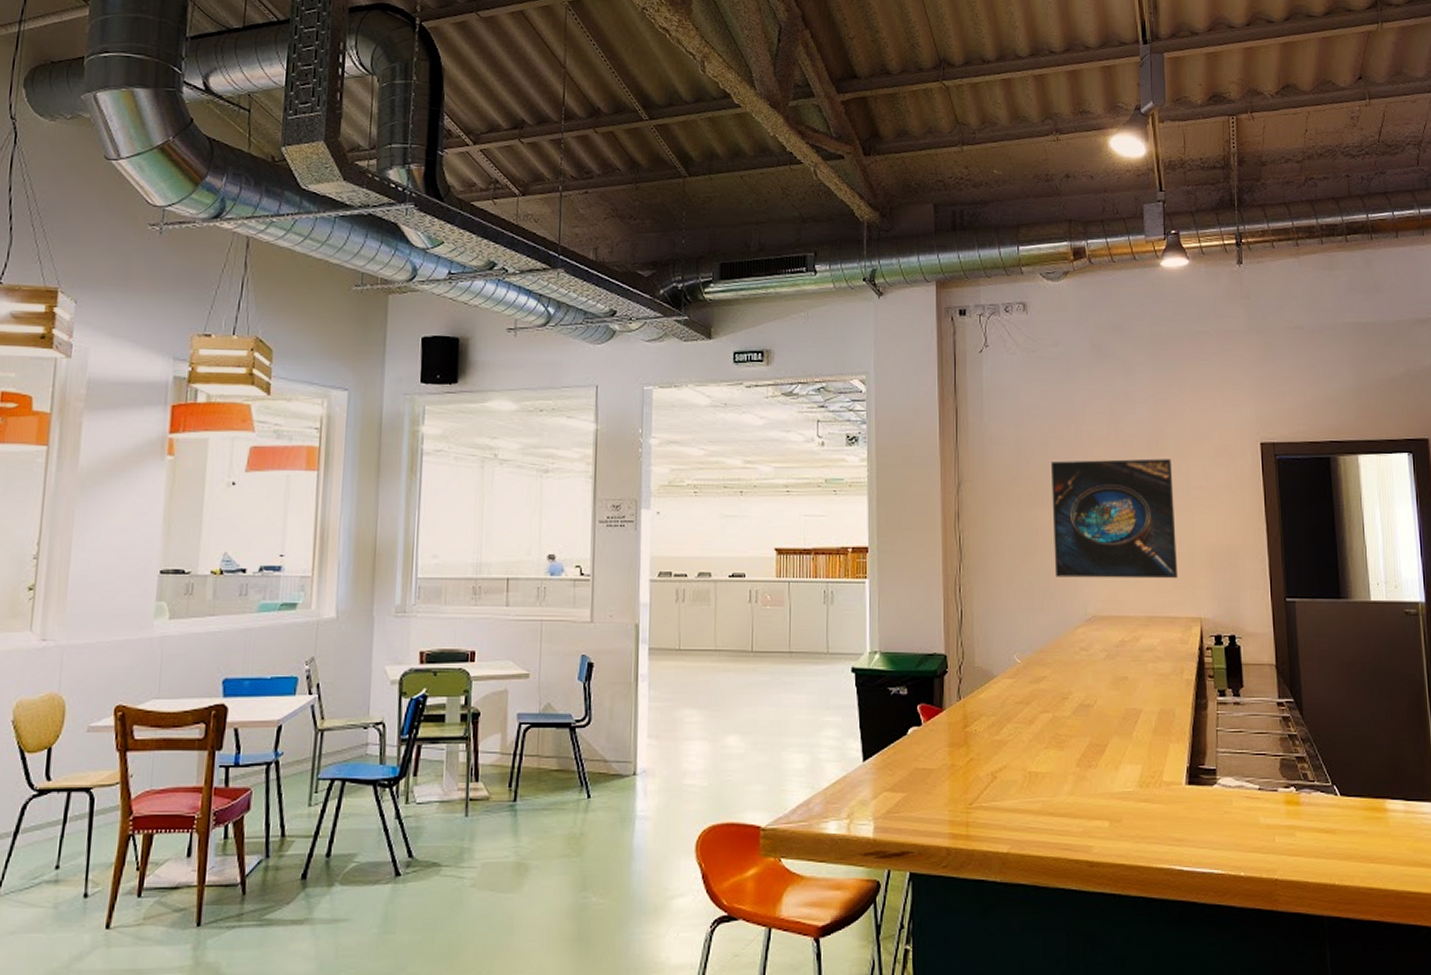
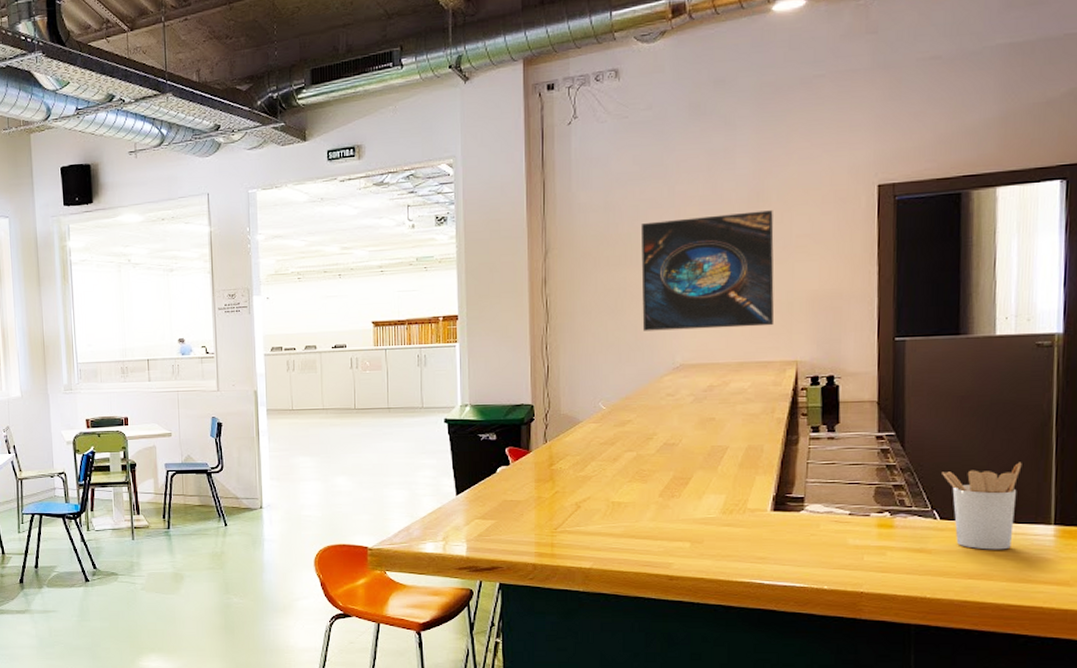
utensil holder: none [1338,734,1405,830] -> present [942,462,1022,550]

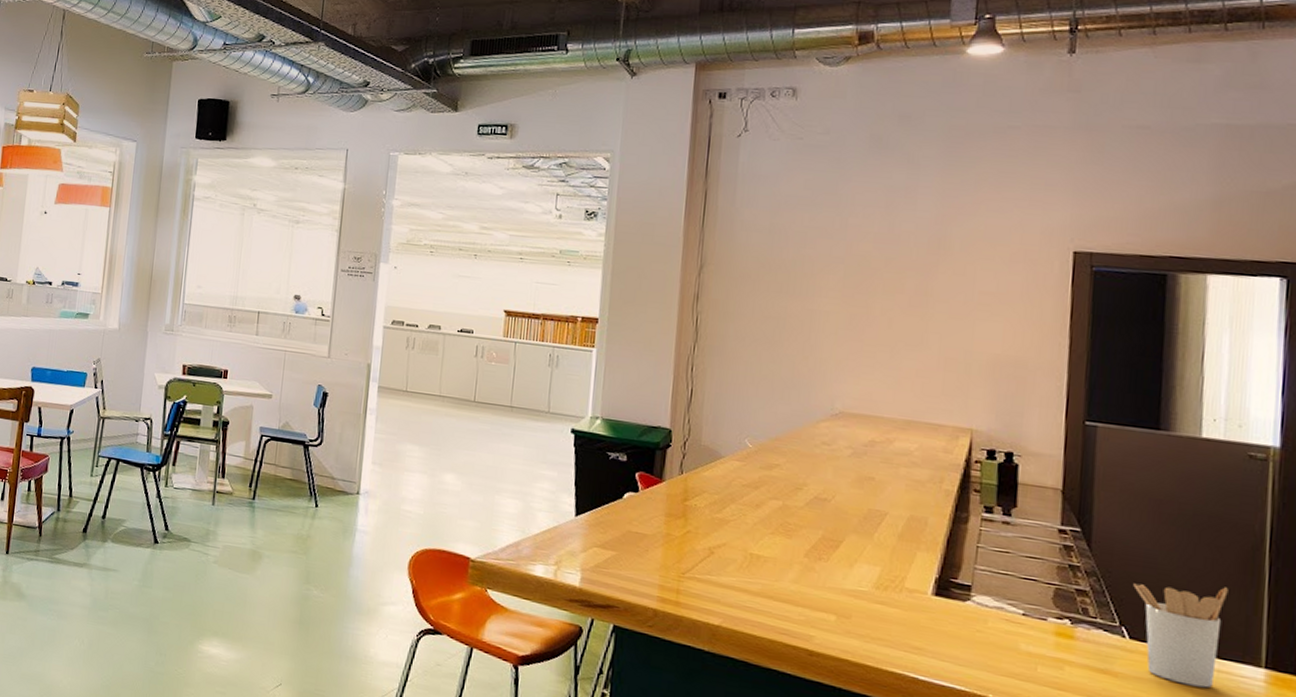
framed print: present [640,210,774,331] -> none [800,252,955,386]

